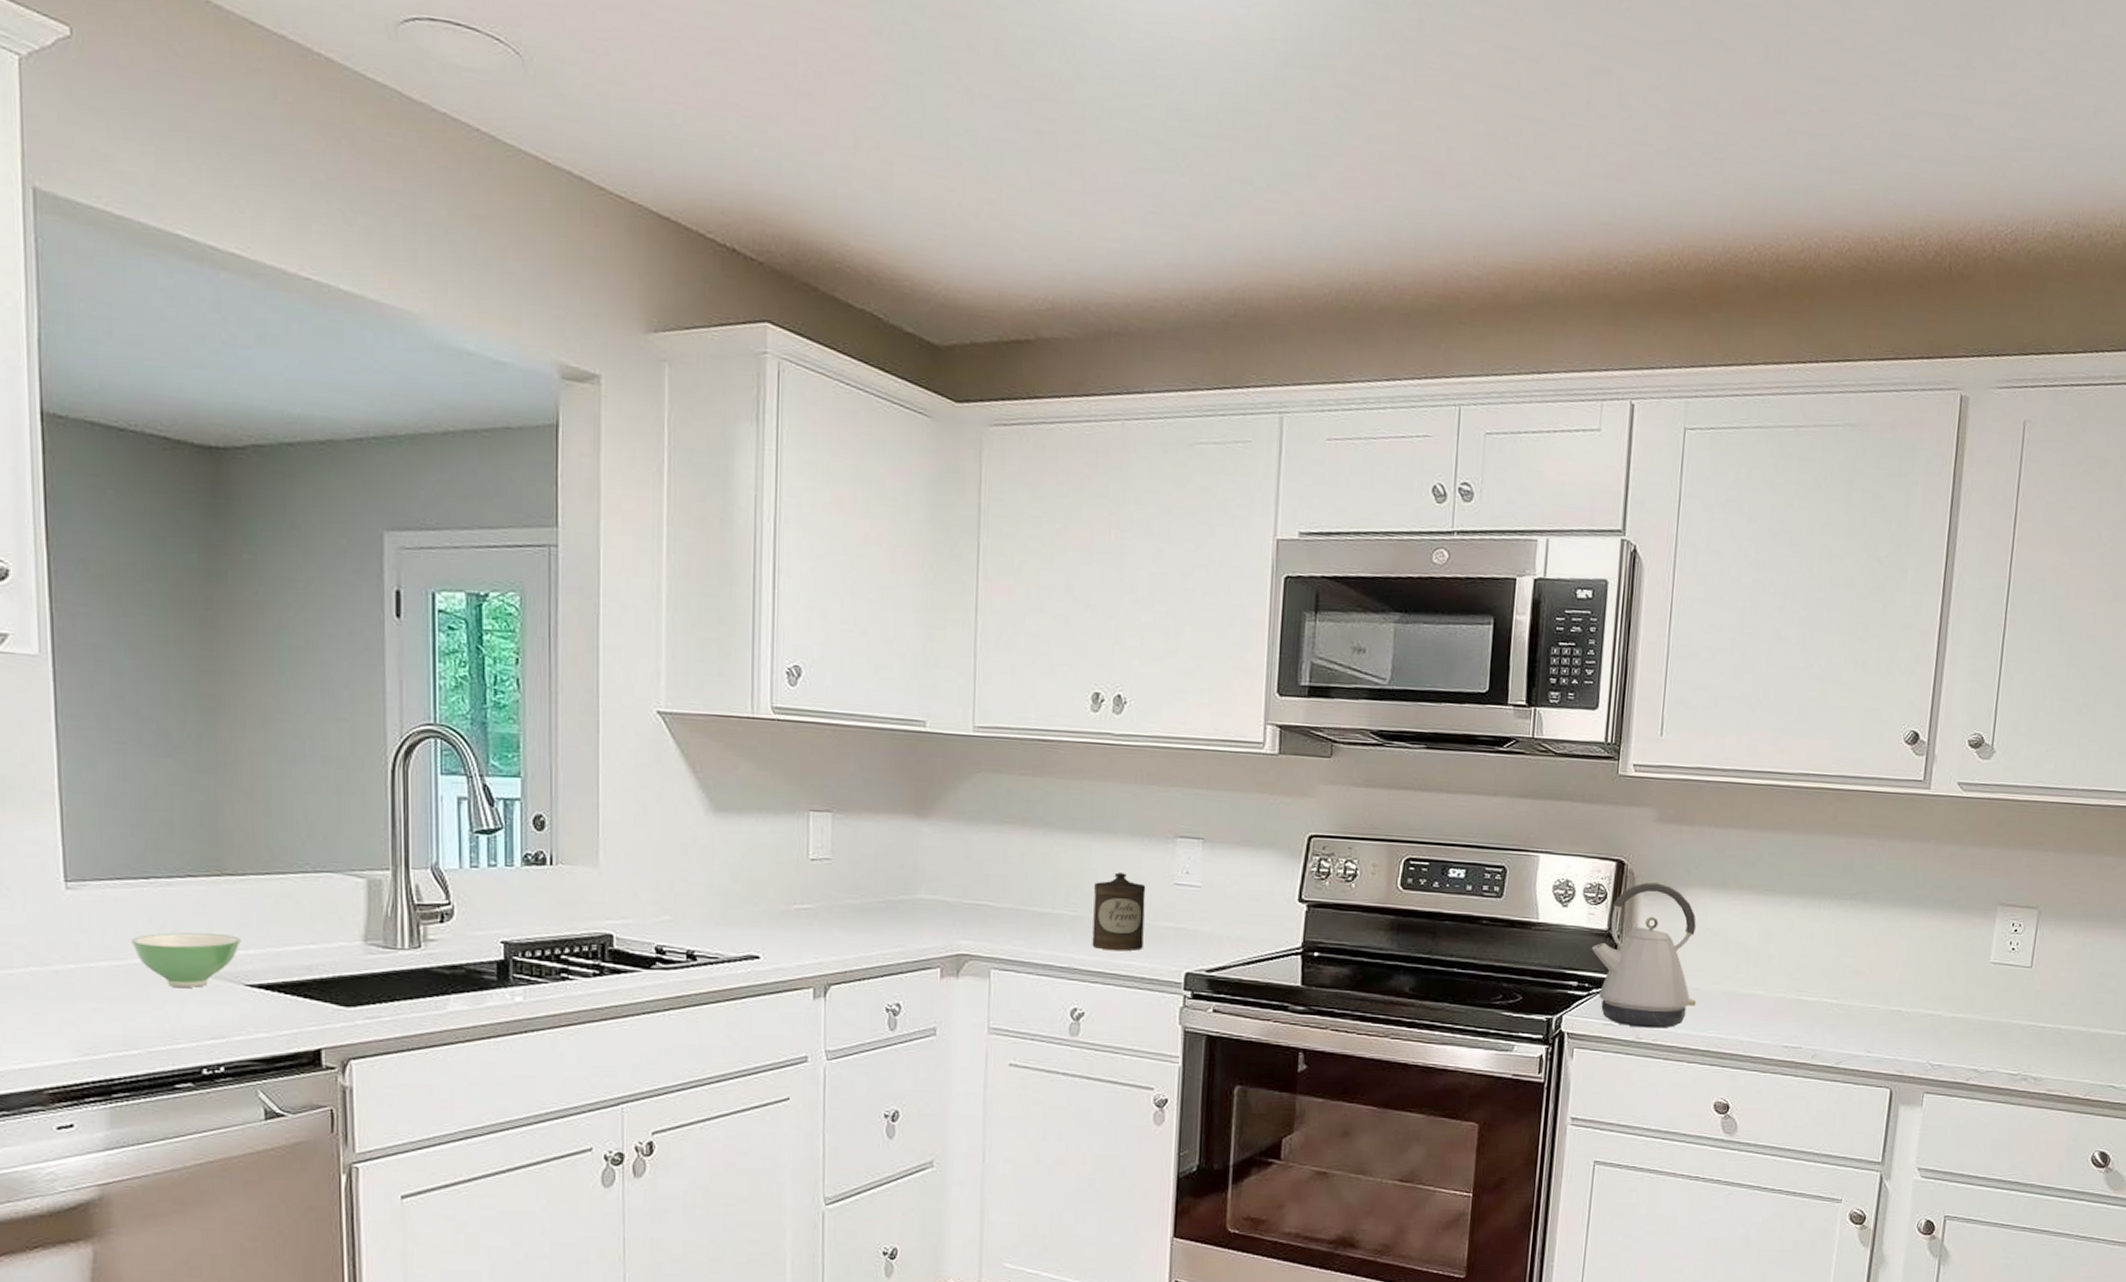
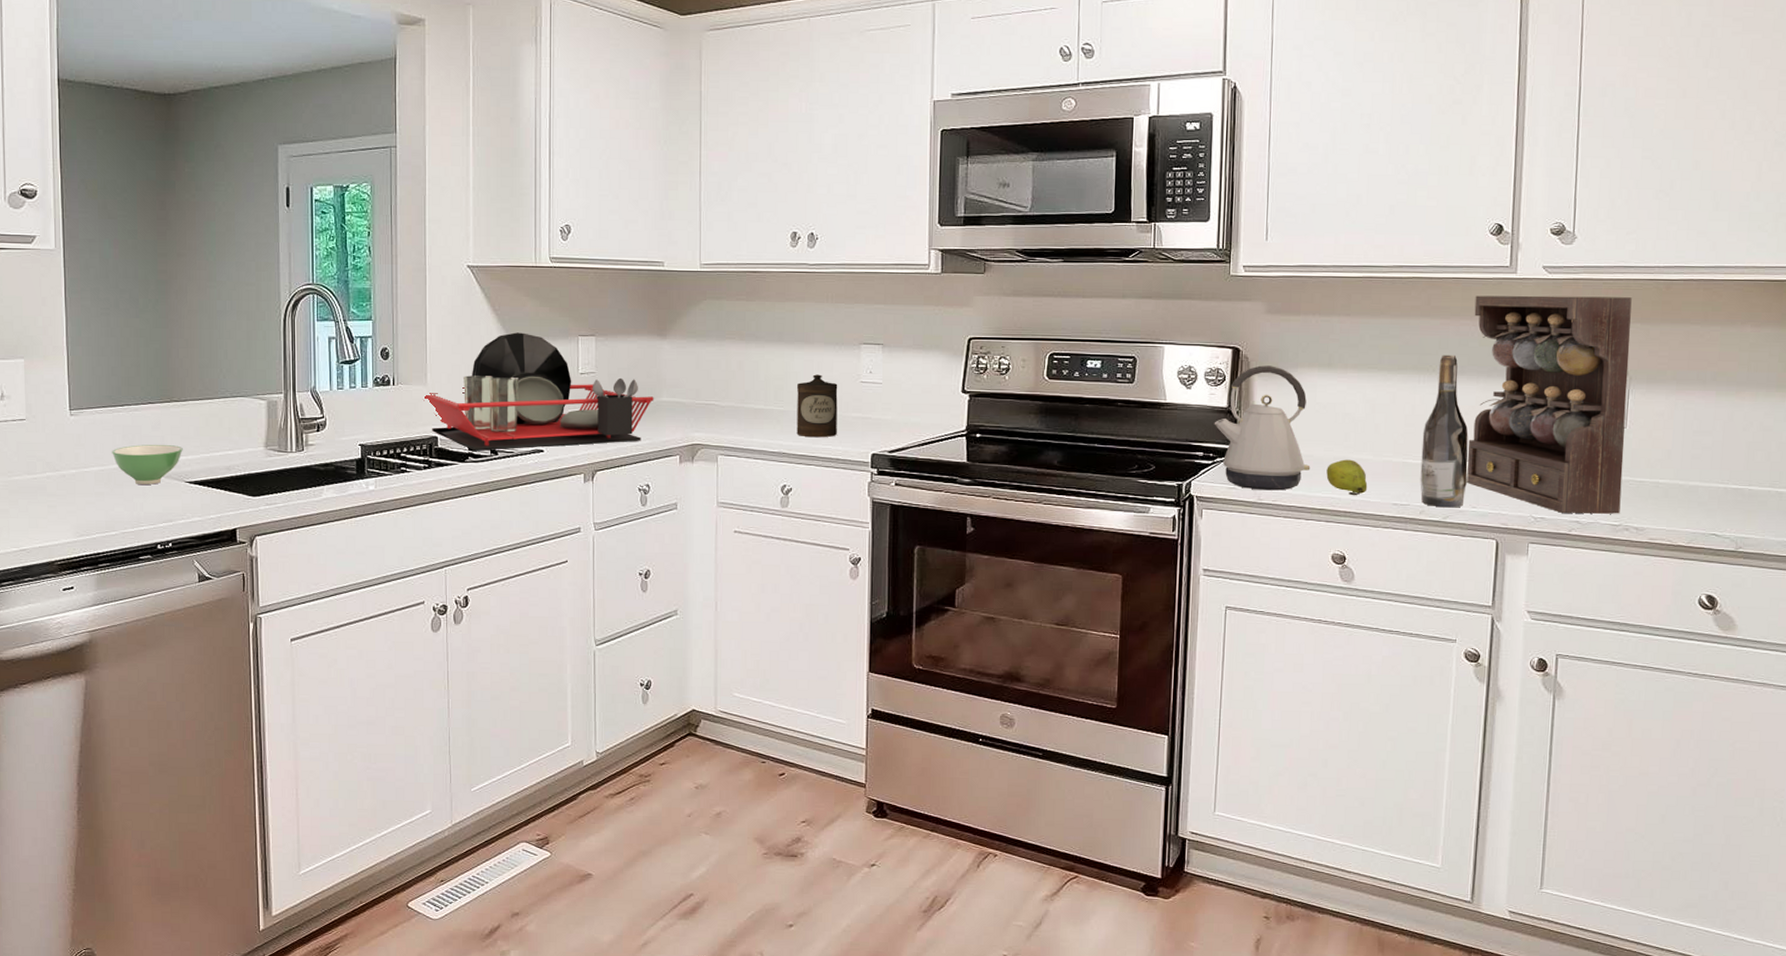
dish rack: none [593,802,909,955] -> present [423,332,654,451]
fruit: none [1713,994,1758,1036] -> present [1326,459,1368,496]
wine bottle: none [1813,878,1869,1052] -> present [1420,354,1469,508]
spice rack: none [1863,812,2047,1062] -> present [1467,295,1632,514]

